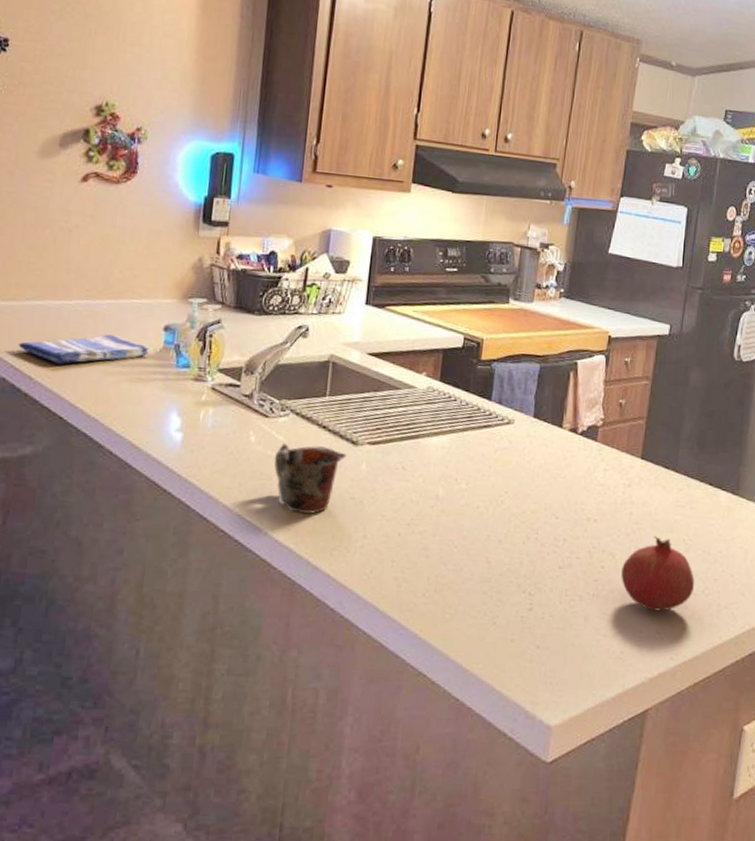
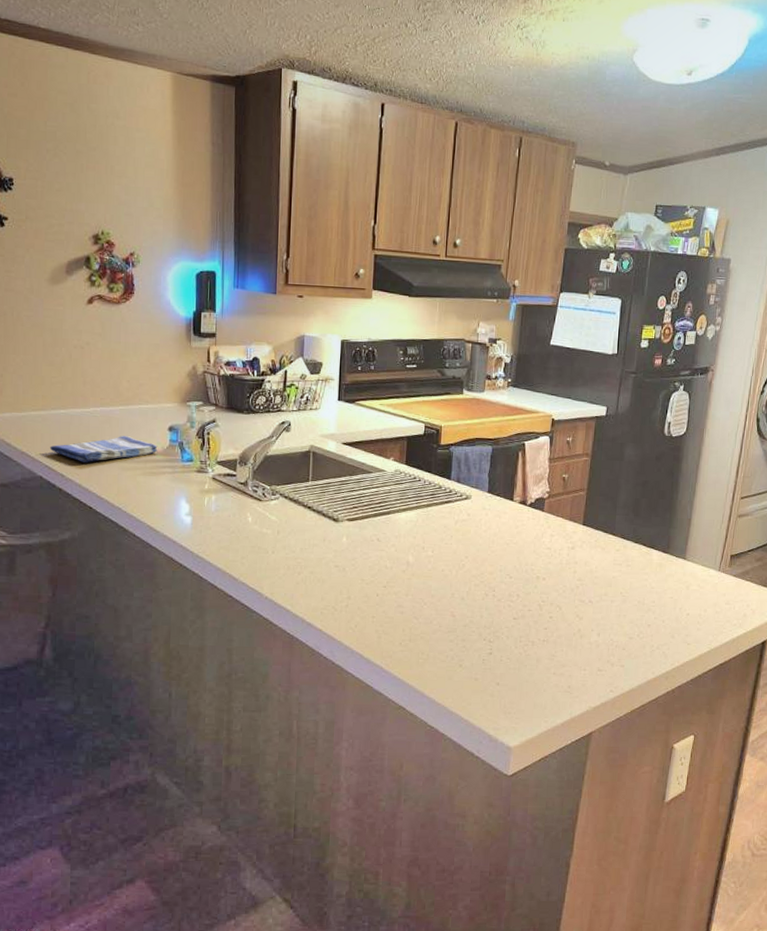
mug: present [274,443,347,514] -> none [269,522,330,580]
fruit: present [621,536,694,612] -> none [567,590,630,653]

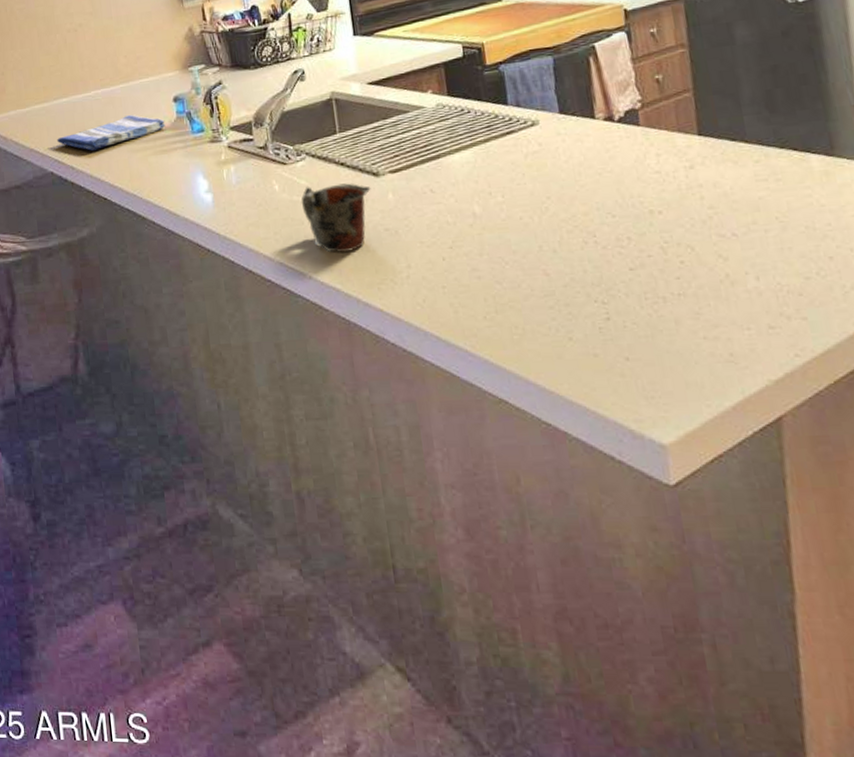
mug: none [269,522,330,580] -> present [301,183,371,253]

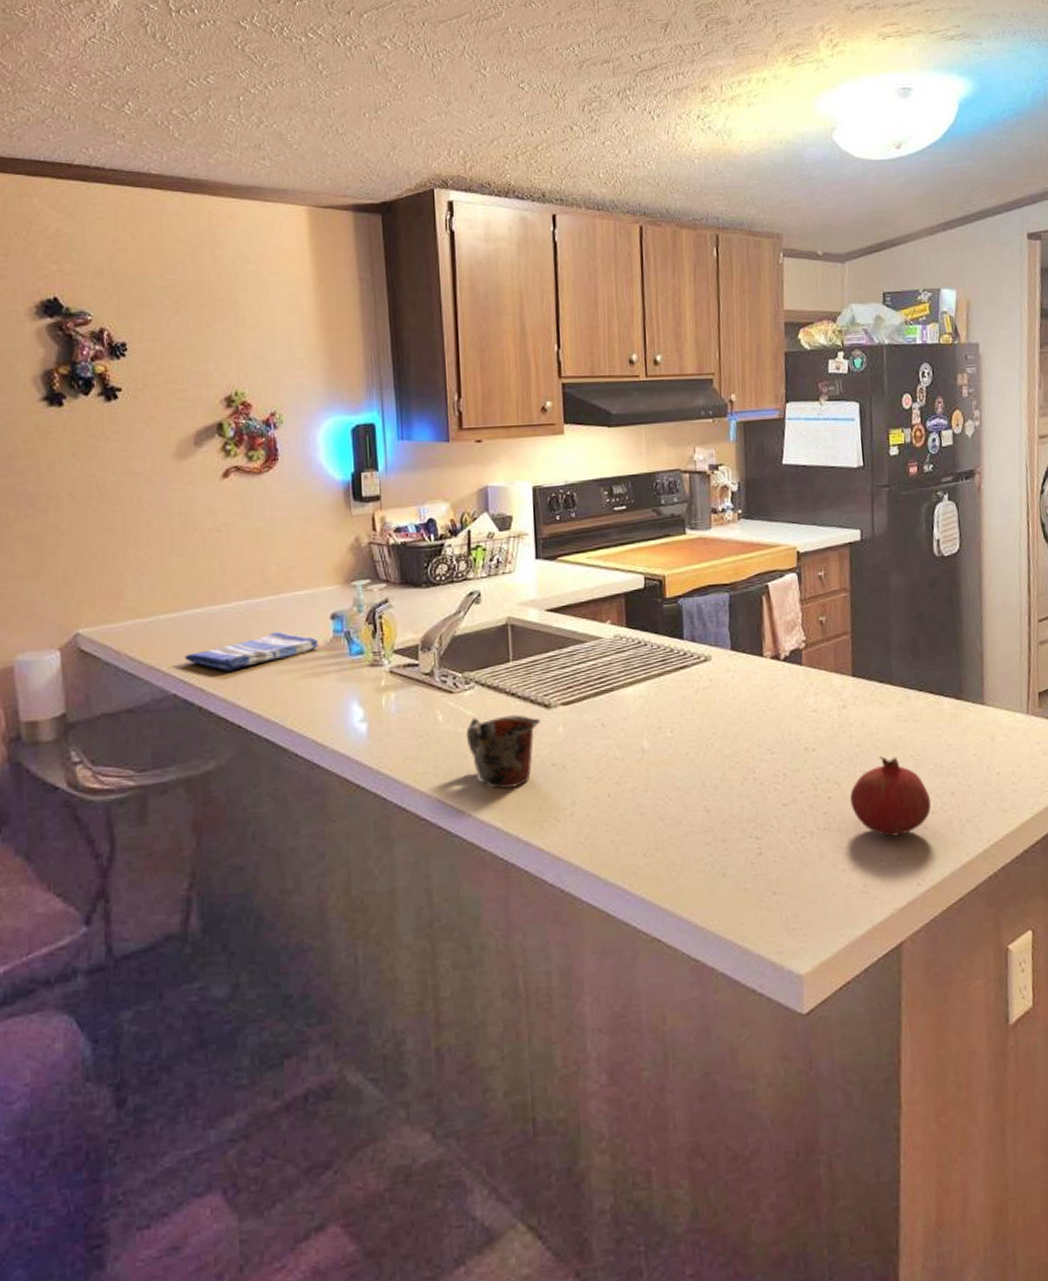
fruit: none [706,218,805,304] -> present [850,756,931,837]

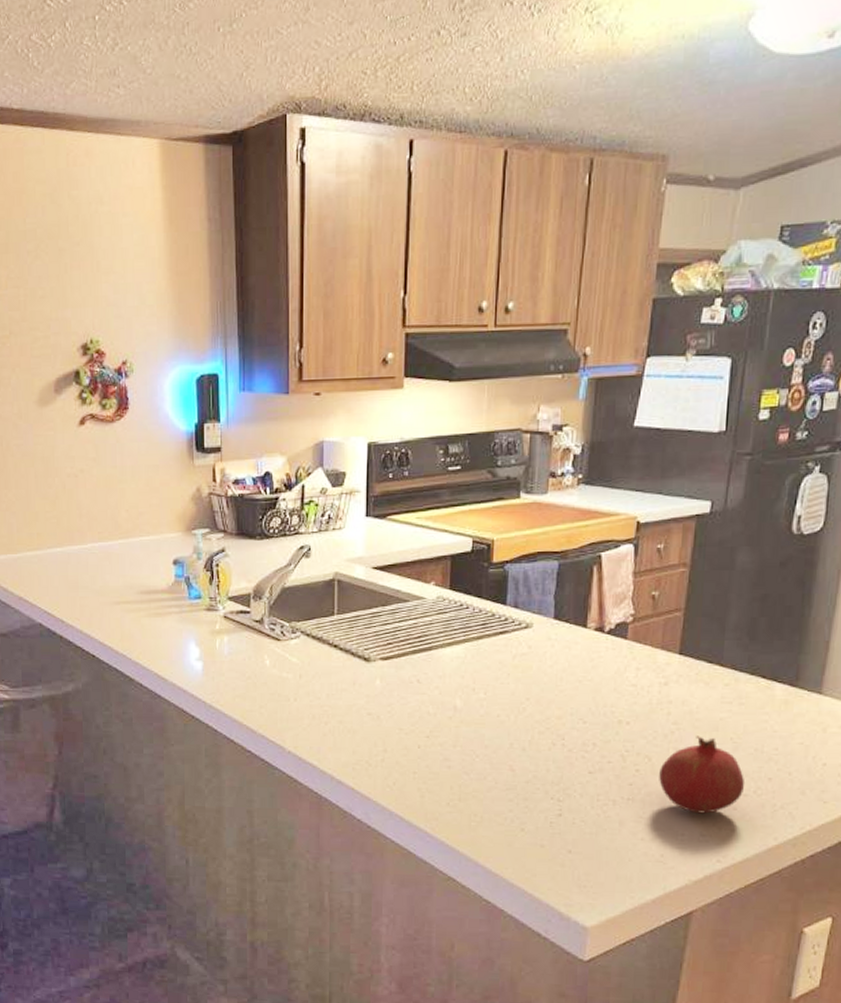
dish towel: present [184,632,319,671] -> none [47,573,162,606]
mug: present [465,714,541,789] -> none [290,665,360,731]

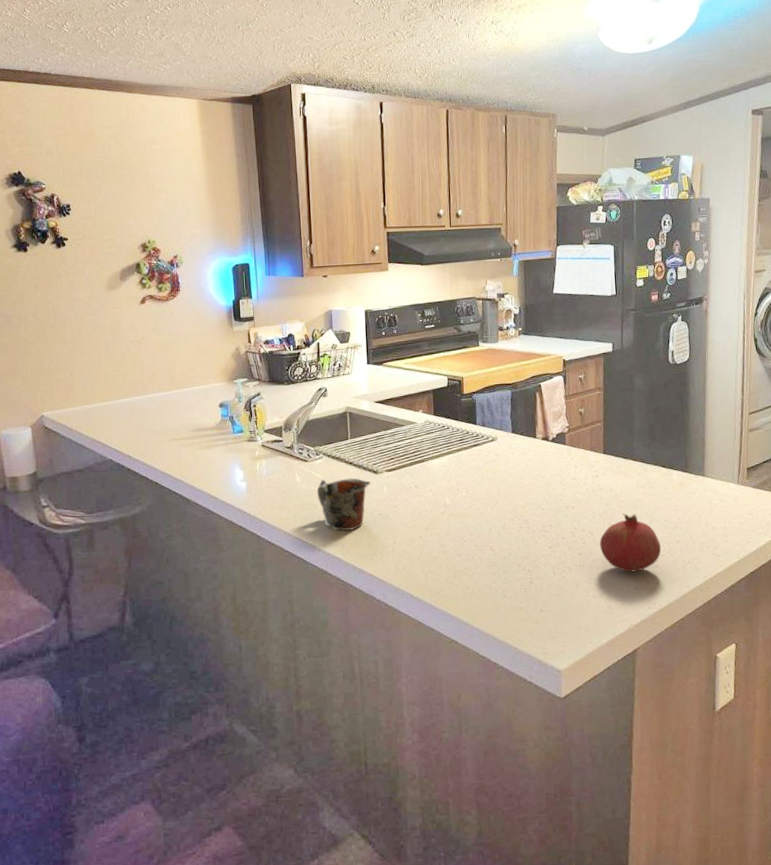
mug: none [290,665,360,731] -> present [316,478,371,531]

